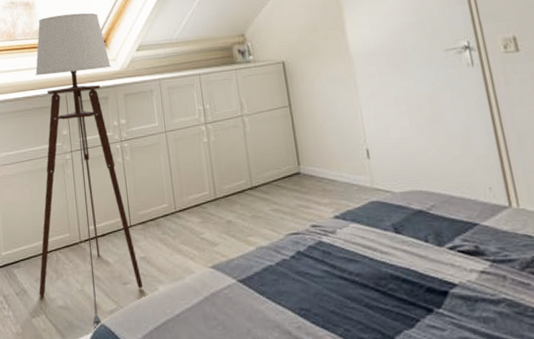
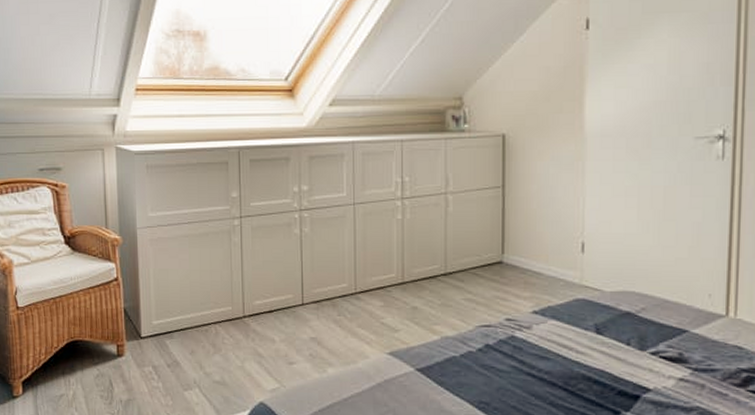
floor lamp: present [35,12,143,327] -> none [193,52,311,404]

